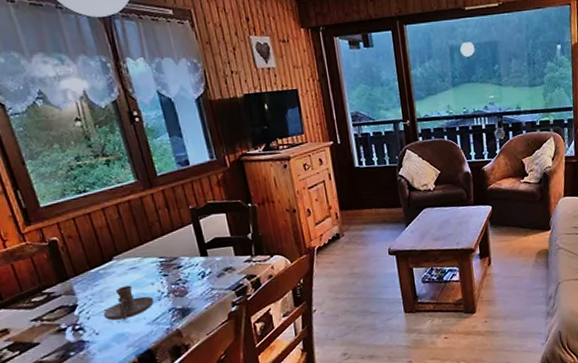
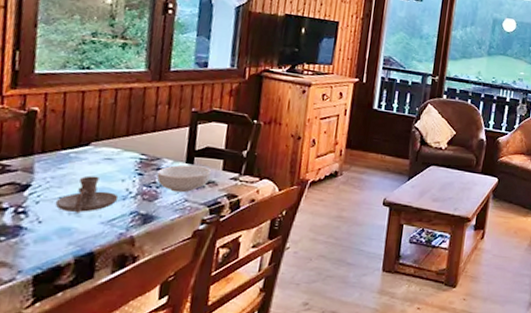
cereal bowl: none [179,256,227,284] -> present [156,165,212,193]

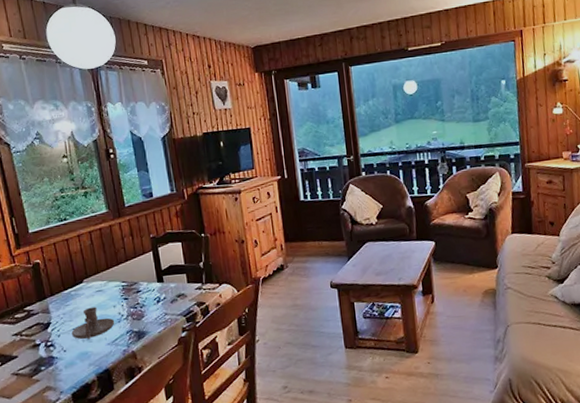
cereal bowl: present [156,165,212,193] -> none [138,282,180,309]

